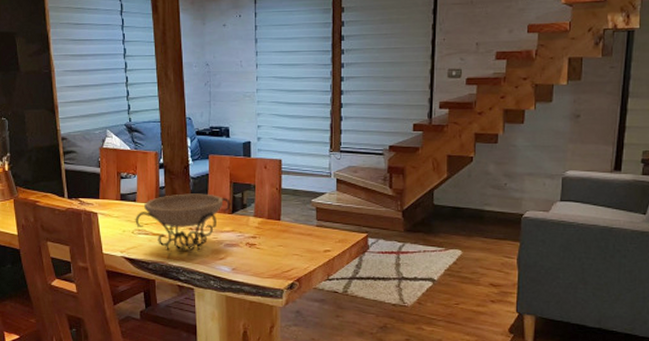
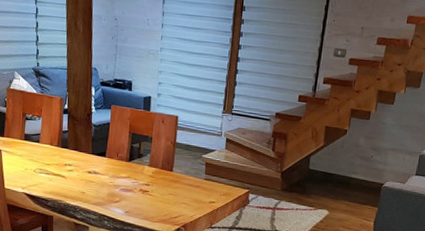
decorative bowl: present [135,193,231,252] -> none [37,139,129,194]

